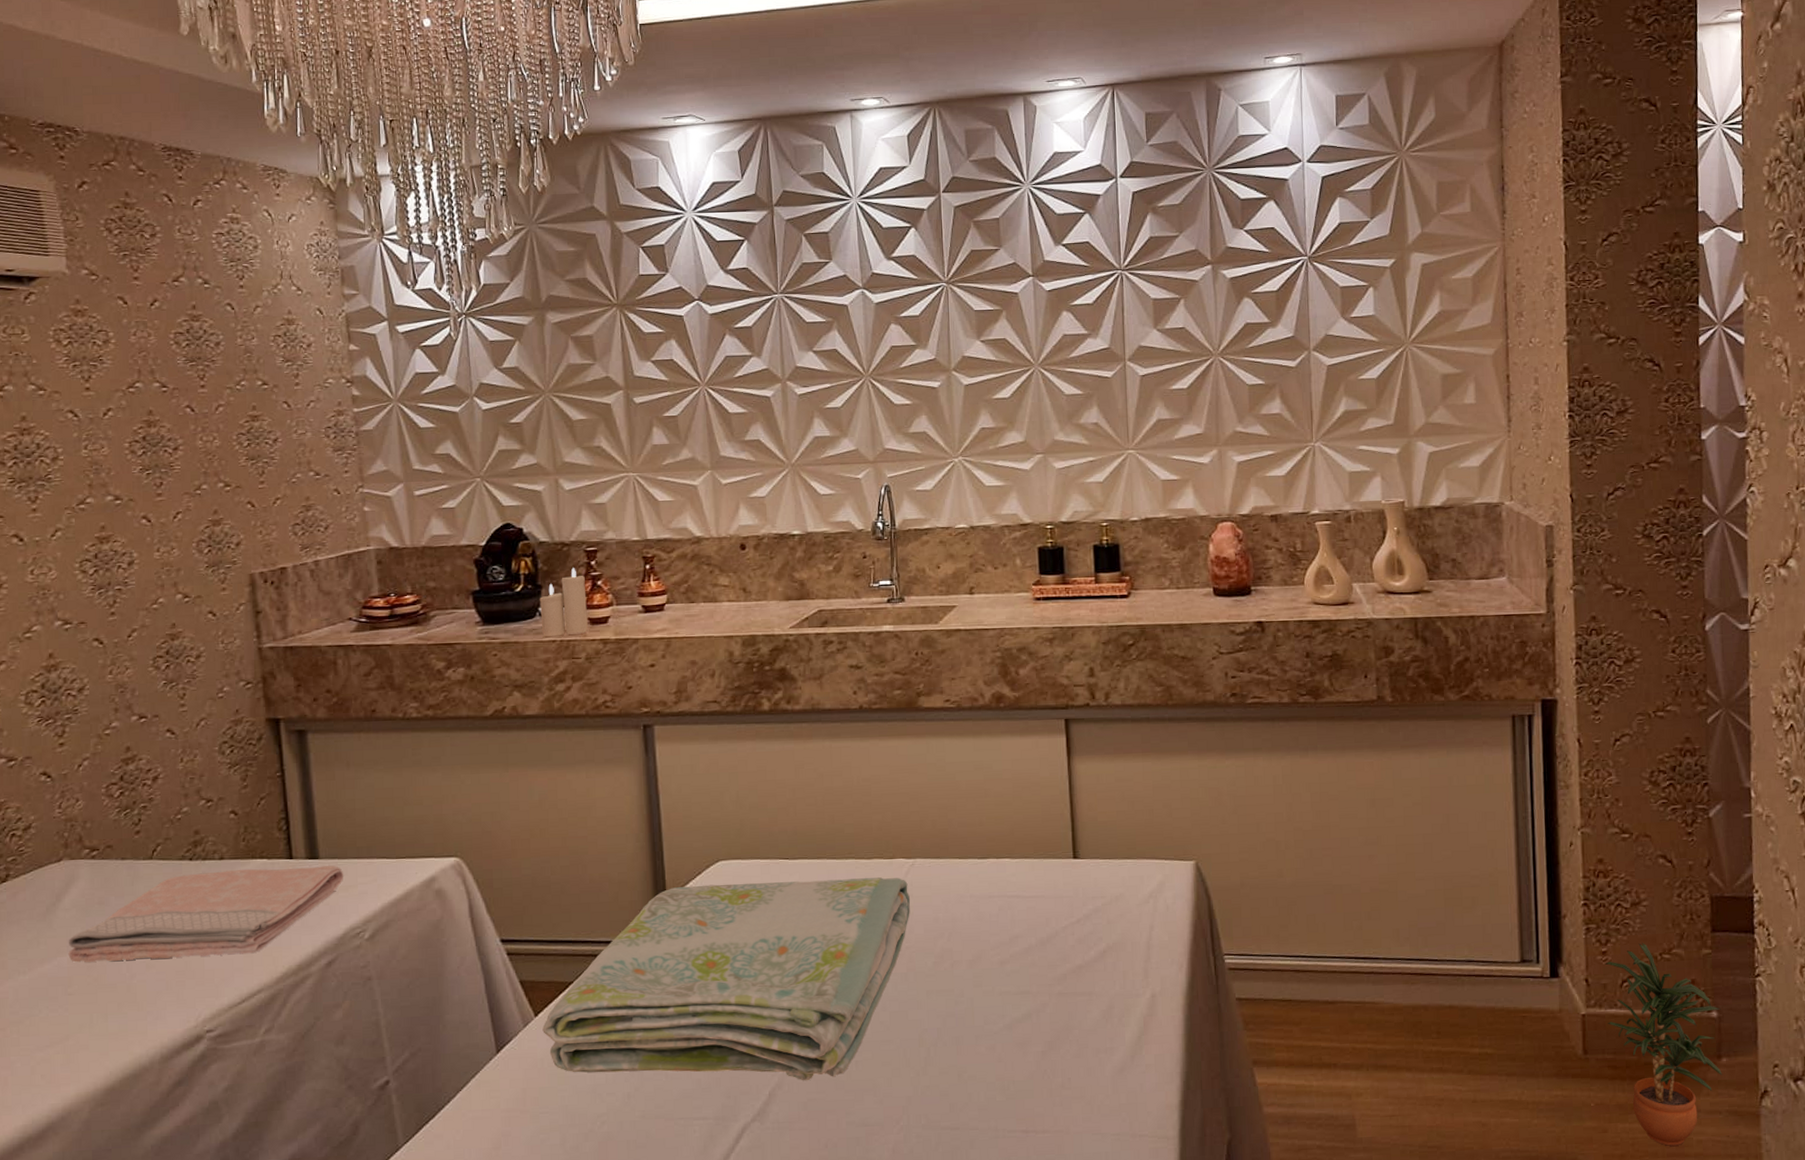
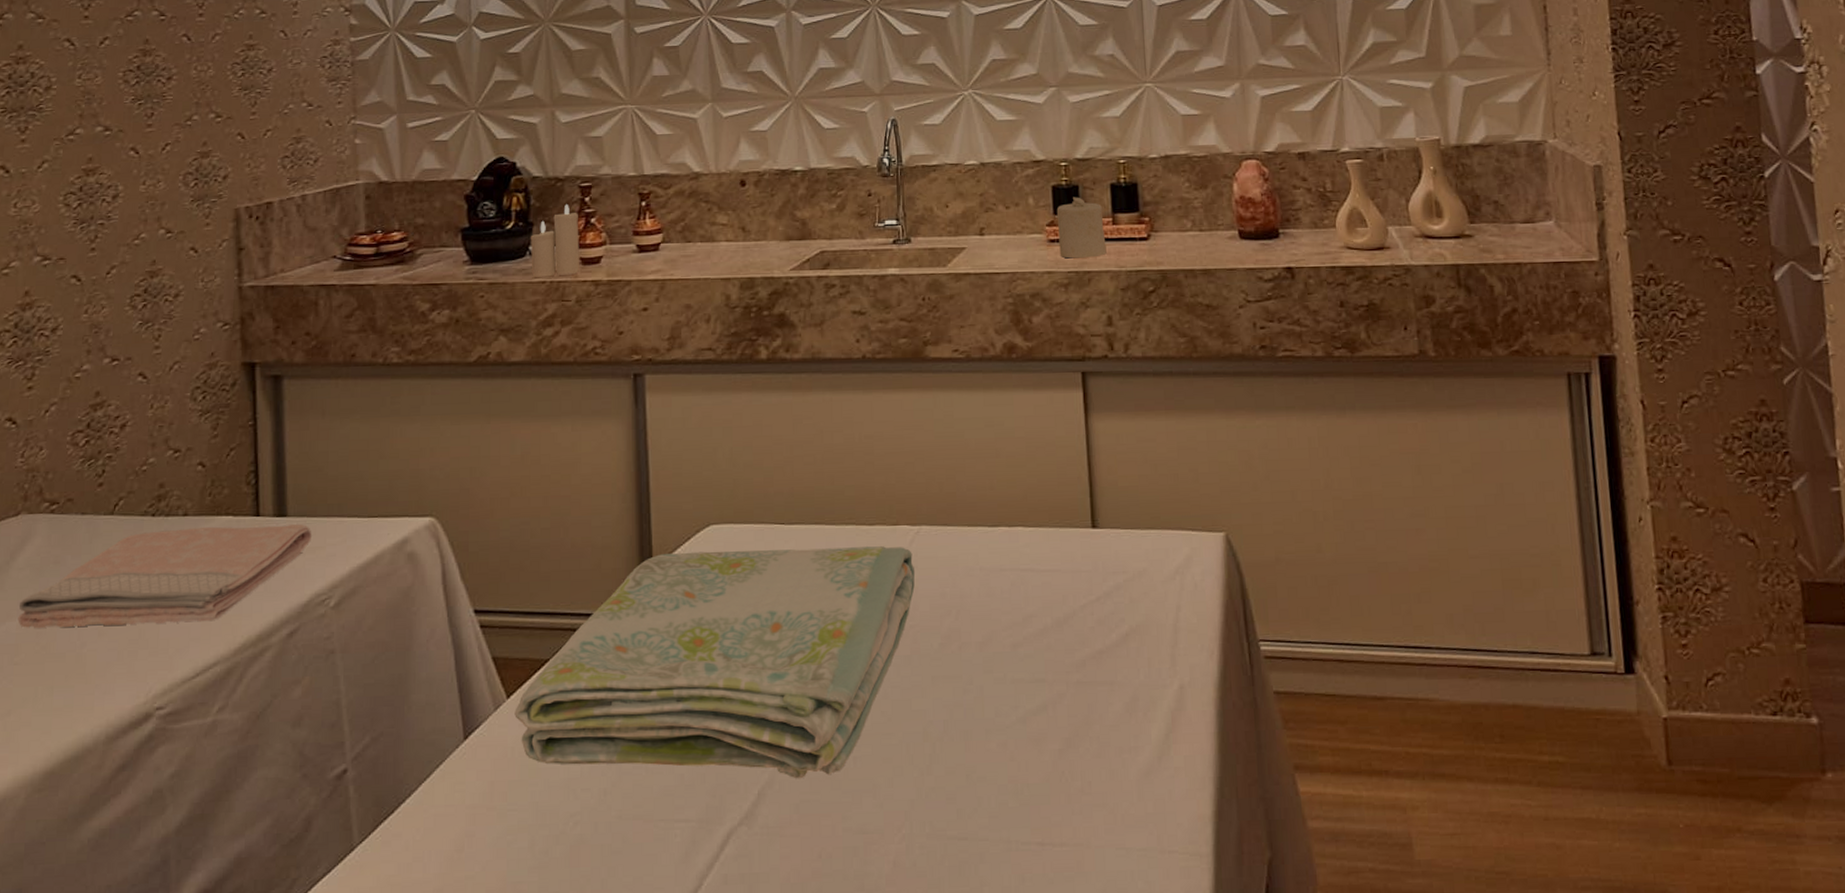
candle: none [1042,557,1089,615] -> present [1056,197,1107,259]
potted plant: present [1605,943,1723,1146] -> none [1686,635,1829,878]

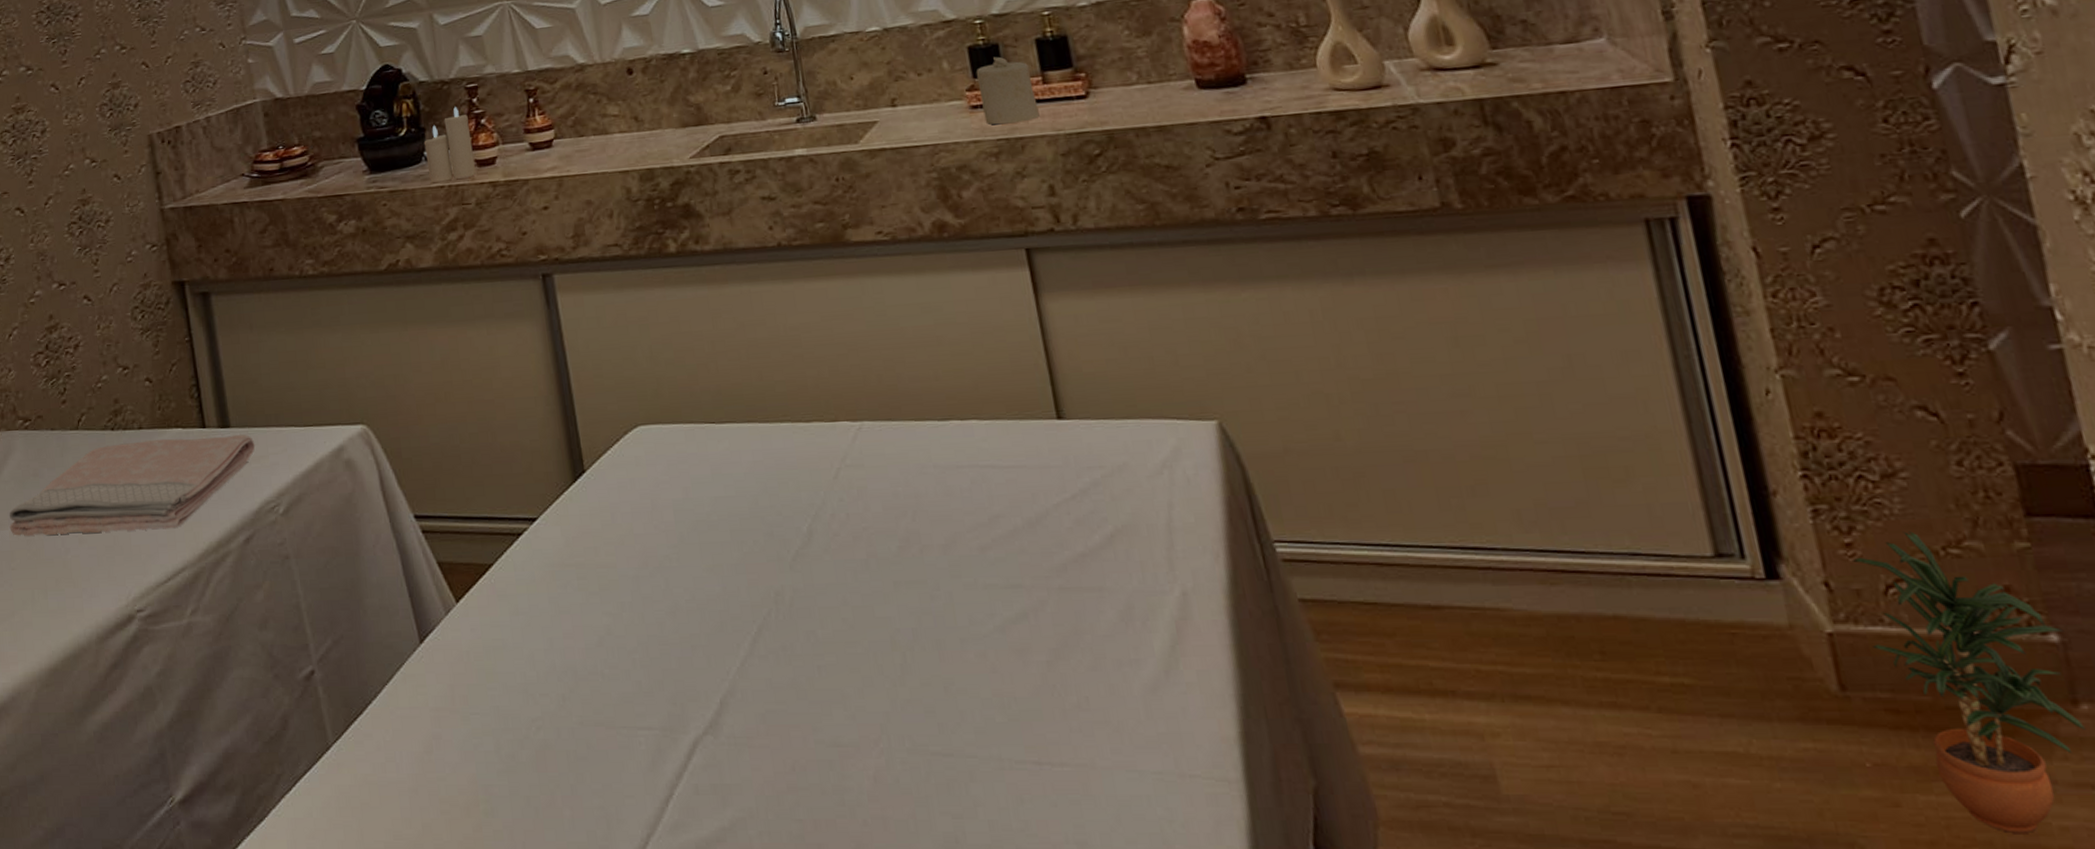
towel: present [514,545,916,779] -> none [465,444,864,688]
potted plant: none [1686,635,1829,878] -> present [1852,531,2087,833]

